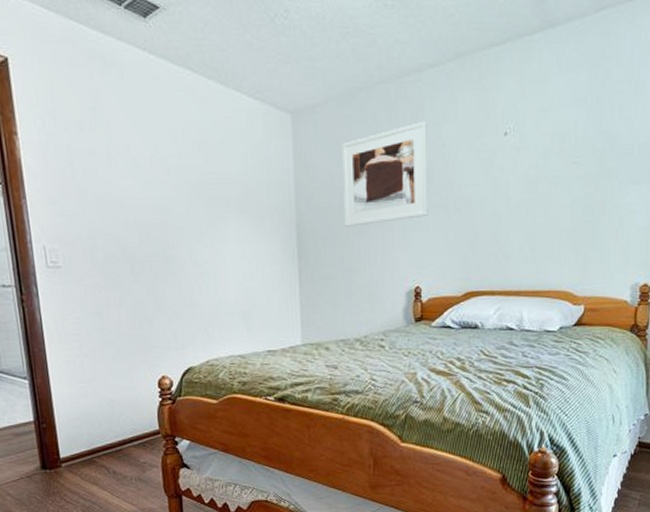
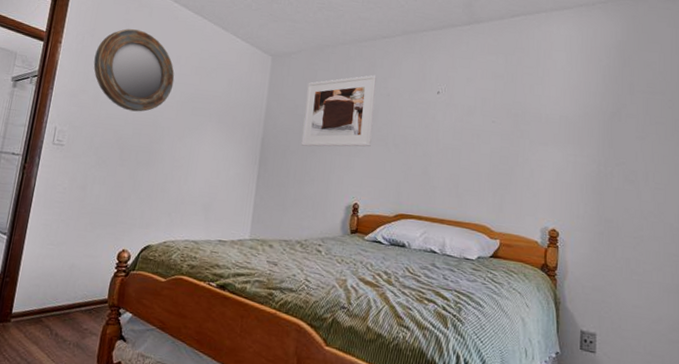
home mirror: none [64,101,175,213] -> present [93,29,175,112]

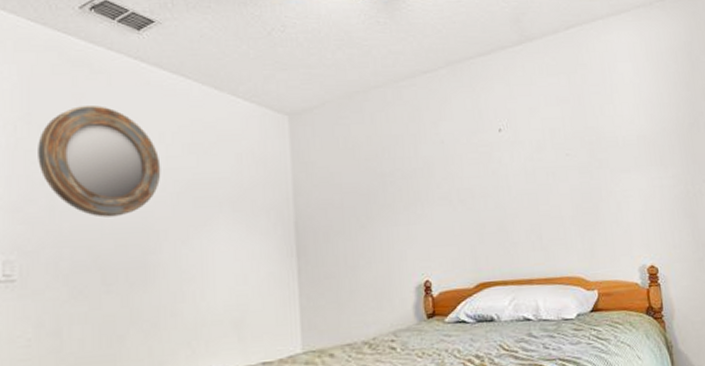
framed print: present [301,75,377,147] -> none [341,121,432,222]

